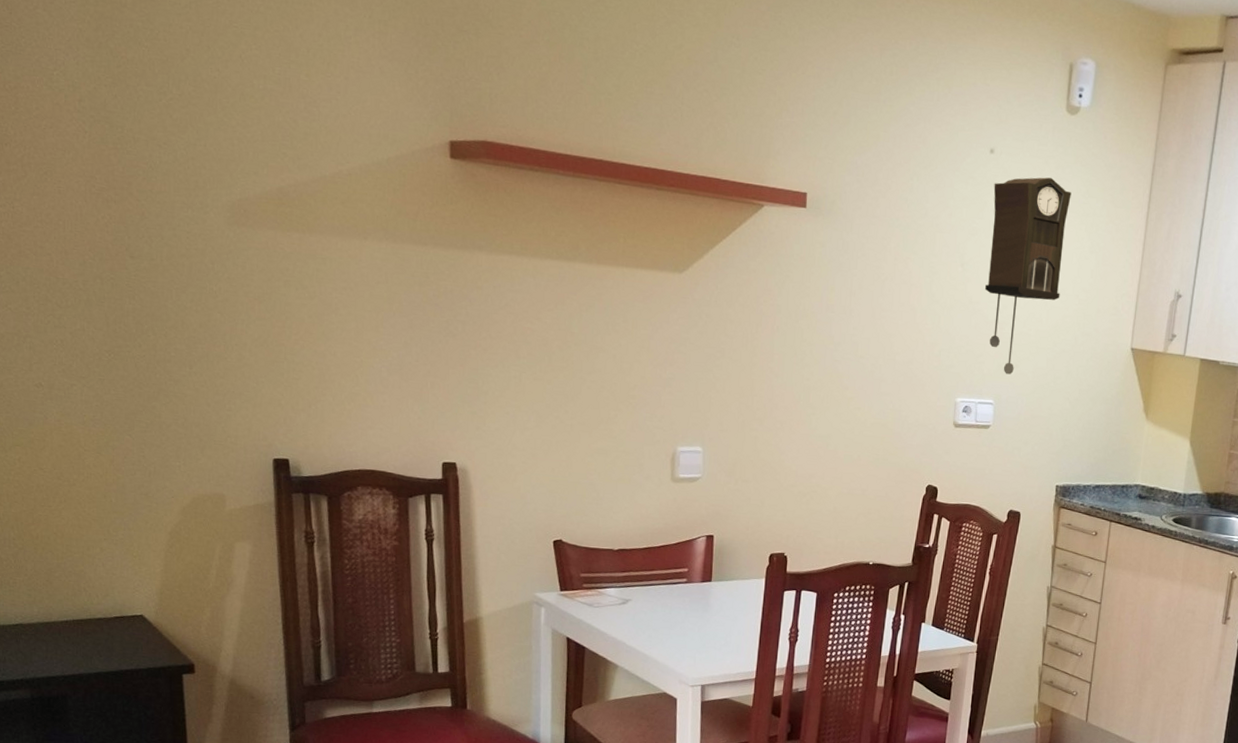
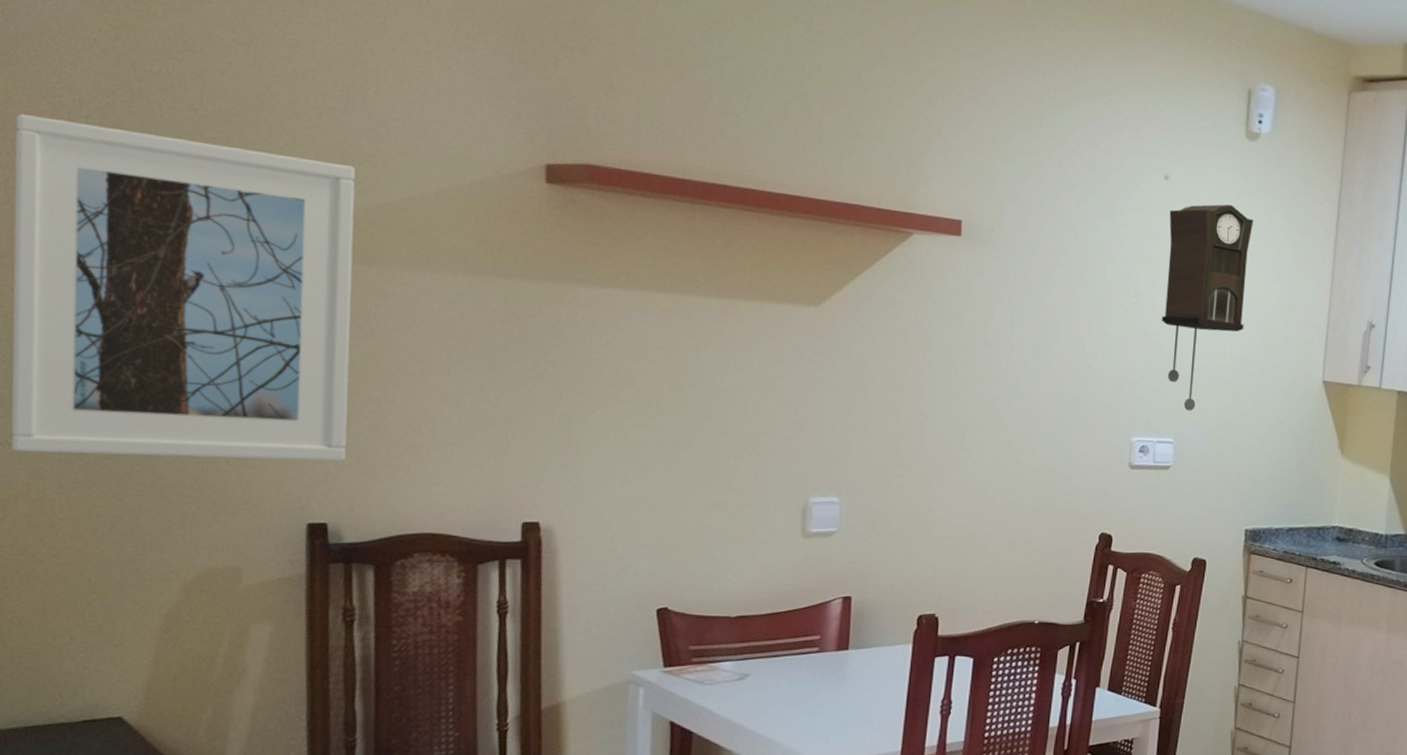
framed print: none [25,98,301,406] -> present [11,114,356,462]

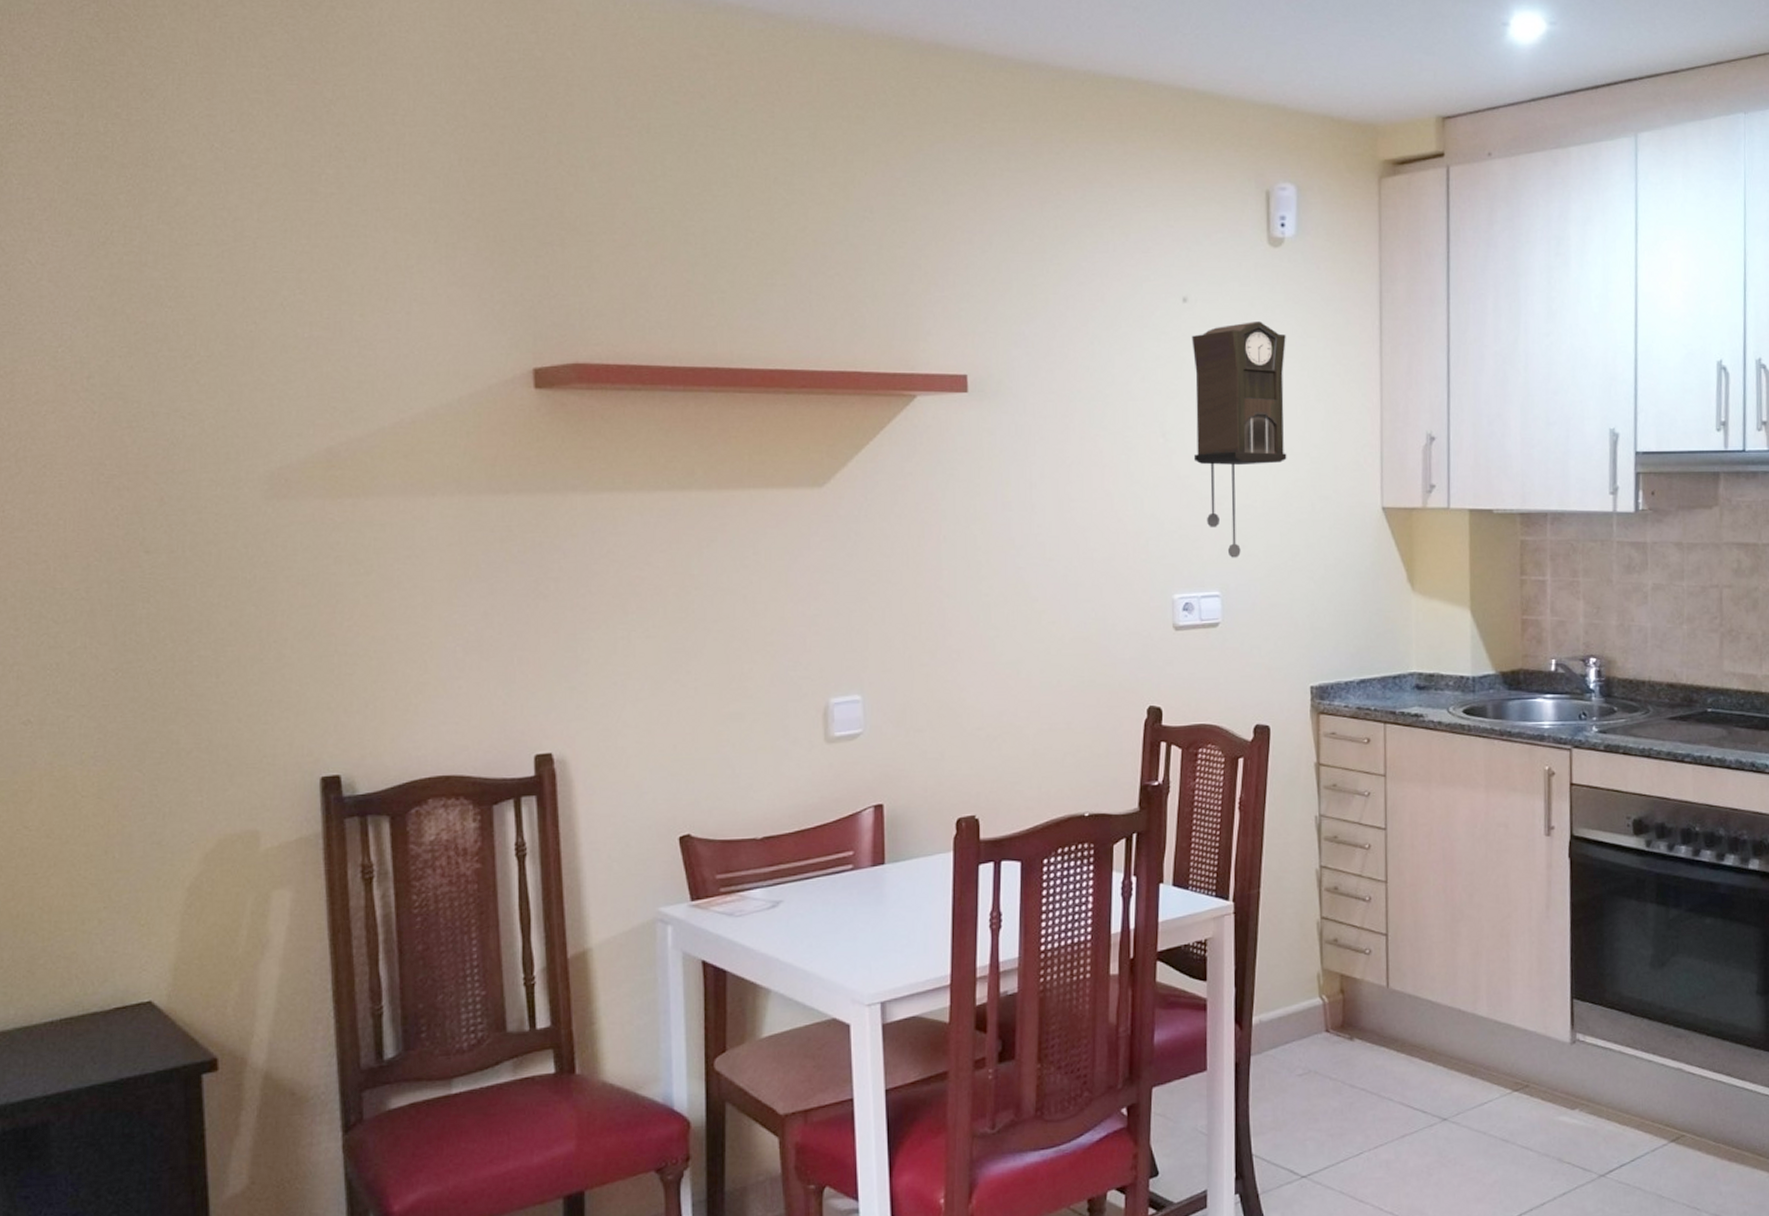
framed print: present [11,114,356,462] -> none [23,382,355,730]

